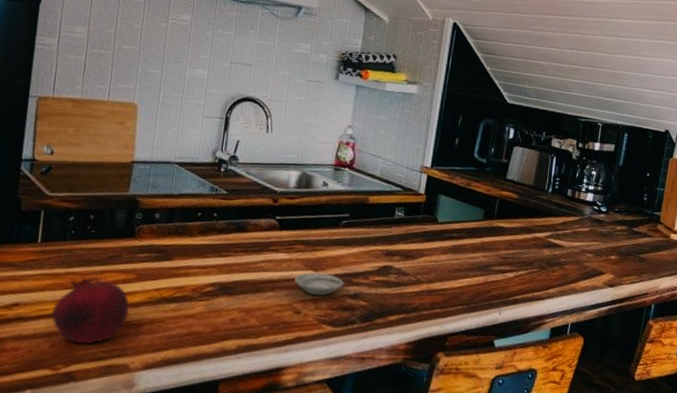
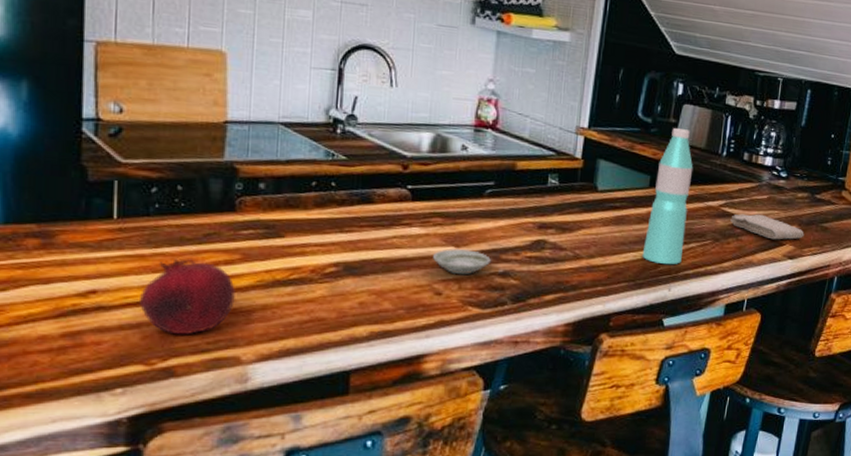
water bottle: none [476,167,523,291] -> present [642,128,693,265]
washcloth: none [555,244,623,269] -> present [730,214,804,240]

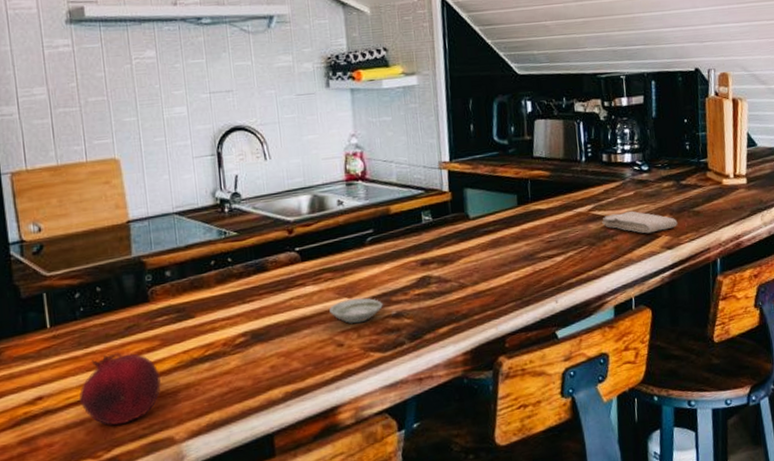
water bottle: present [642,128,693,265] -> none [522,143,563,278]

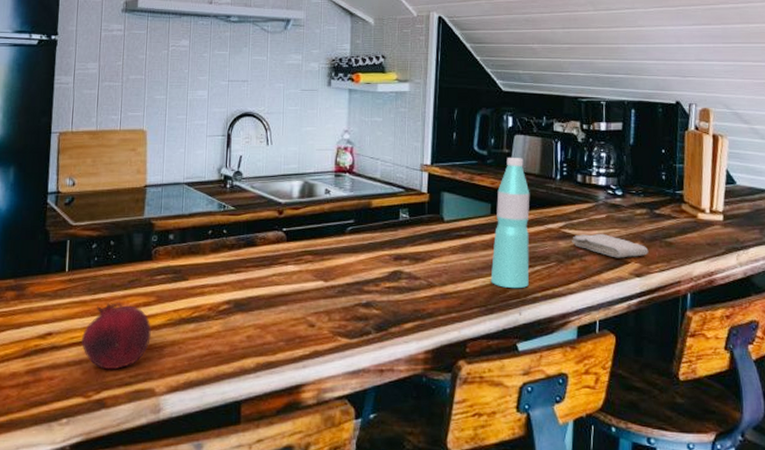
saucer: present [329,298,383,324] -> none [306,282,355,307]
water bottle: none [522,143,563,278] -> present [490,158,530,289]

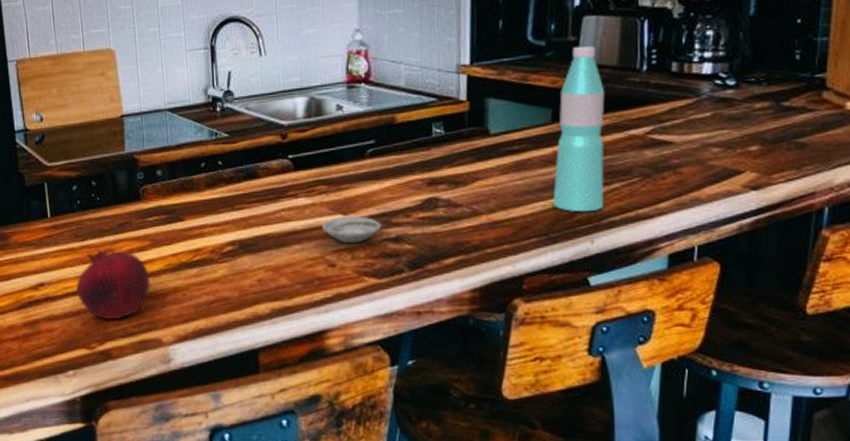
saucer: none [306,282,355,307] -> present [322,215,381,244]
washcloth: present [572,233,649,258] -> none [663,137,771,168]

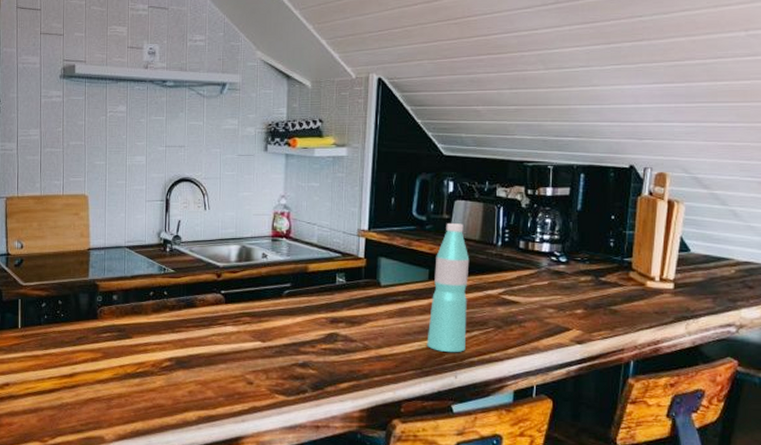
fruit: present [76,249,151,320] -> none [36,357,100,418]
saucer: present [322,215,381,244] -> none [244,343,291,366]

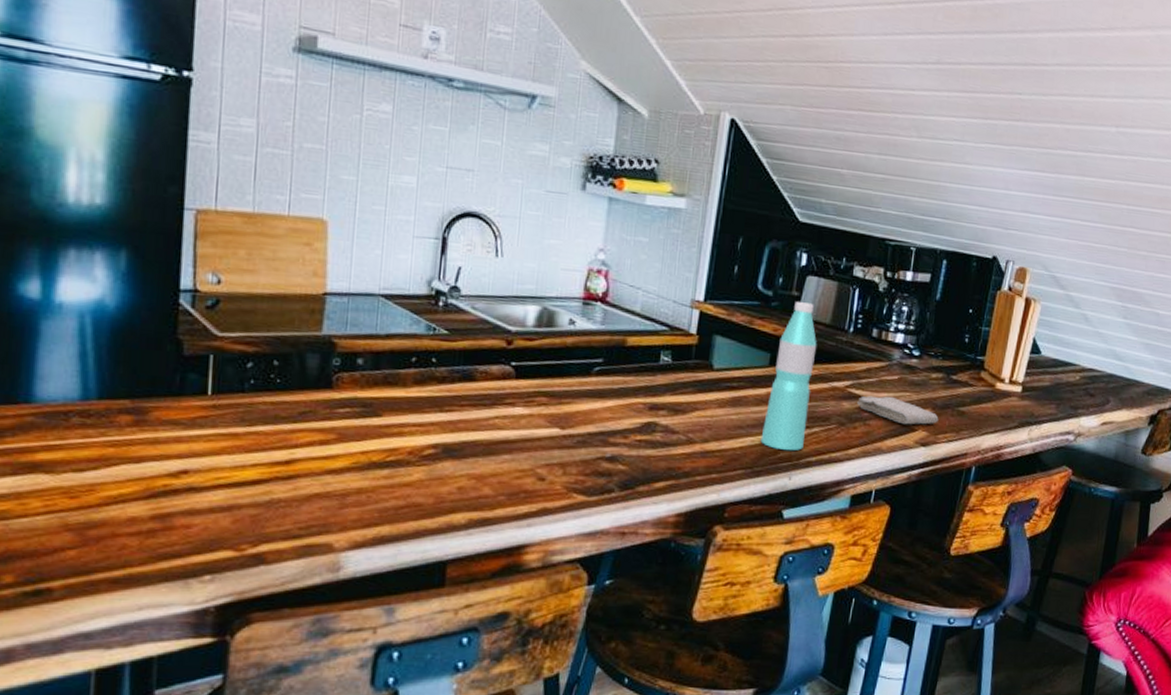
washcloth: none [511,300,592,325] -> present [857,396,939,425]

